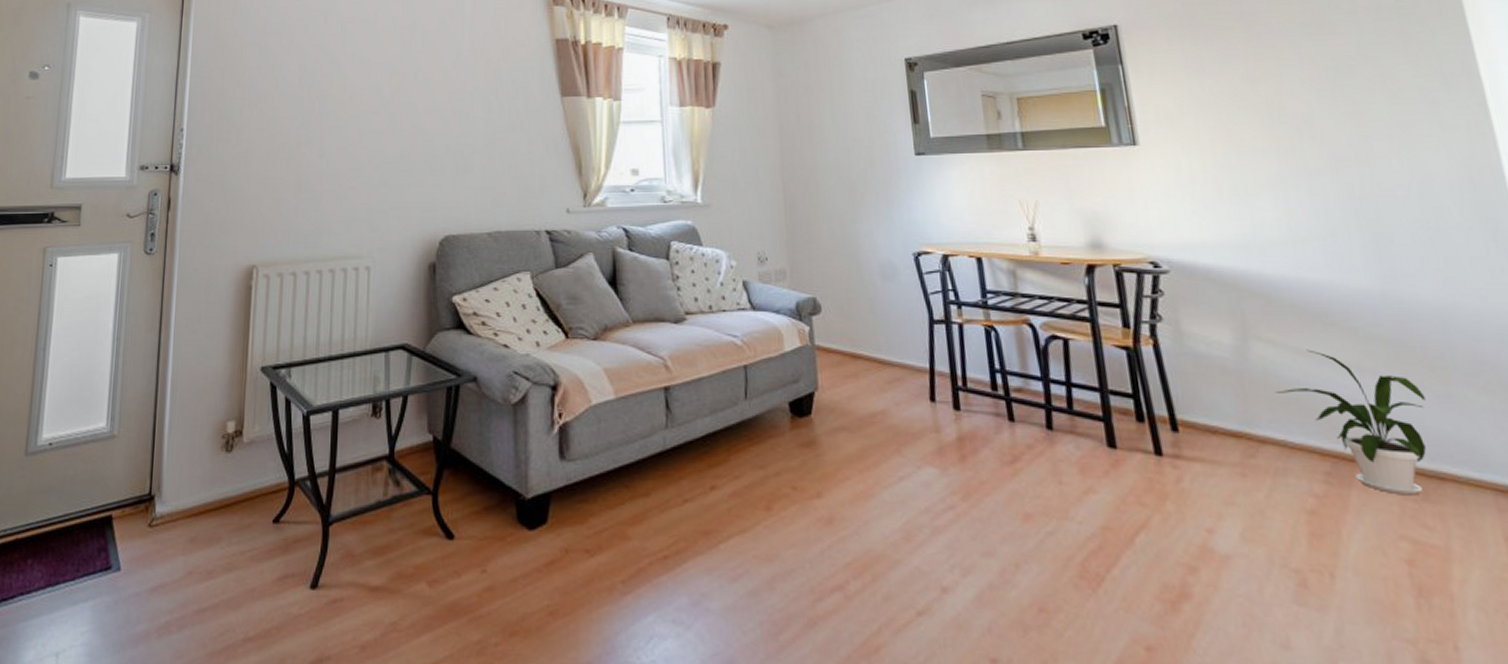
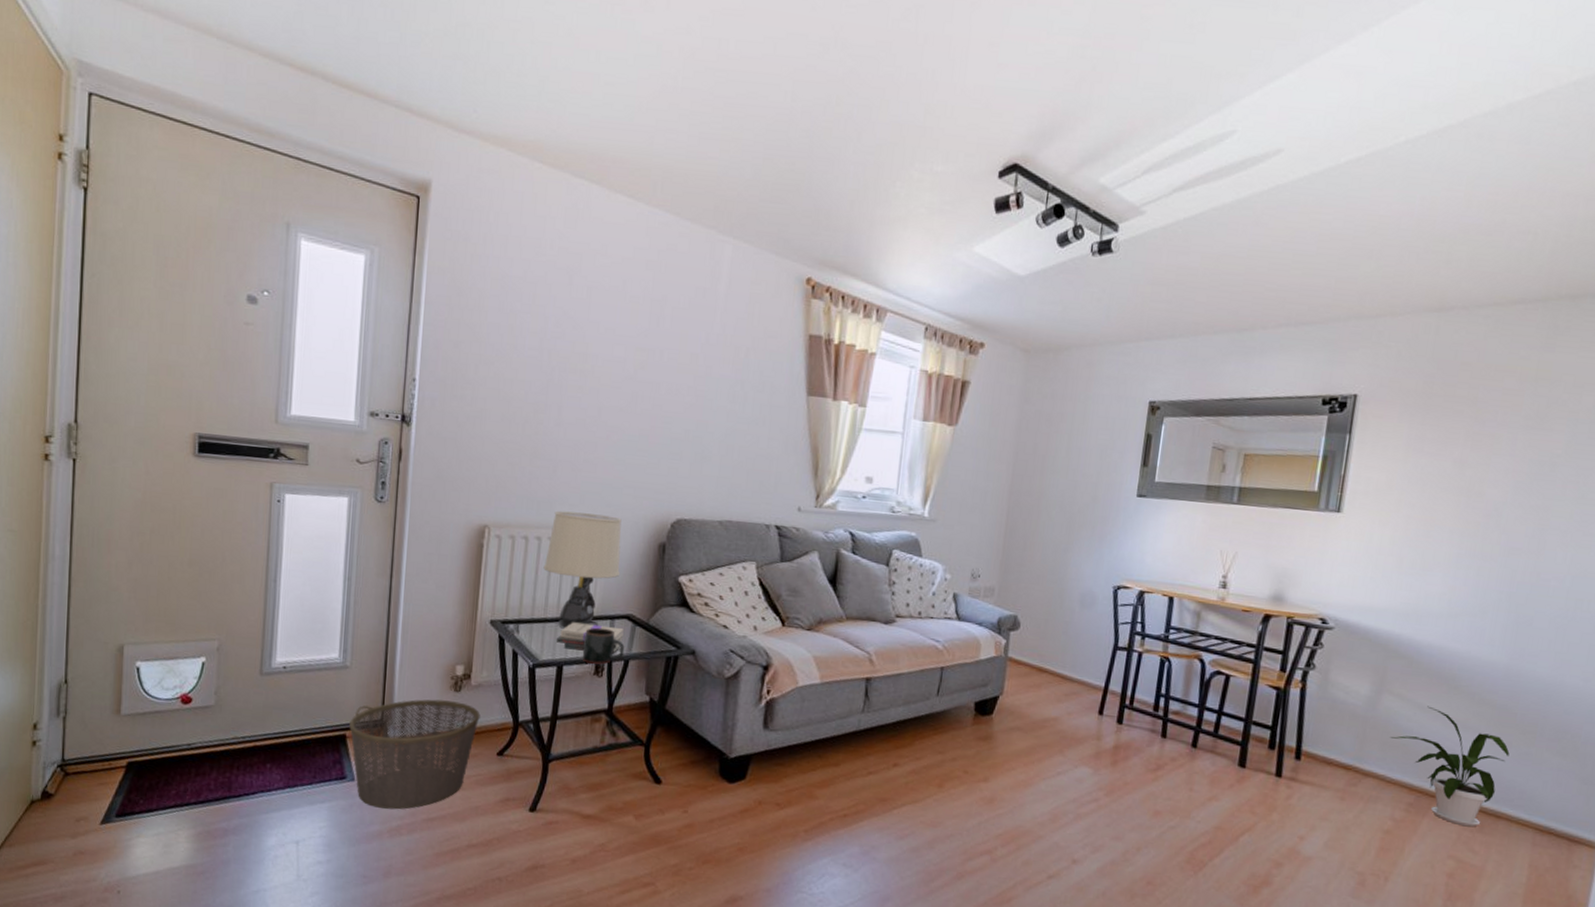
basket: none [115,463,254,602] -> present [348,699,481,809]
table lamp: none [313,241,391,367] -> present [543,510,622,628]
books: none [329,359,400,390] -> present [556,622,624,654]
mug: none [358,362,402,404] -> present [582,627,625,665]

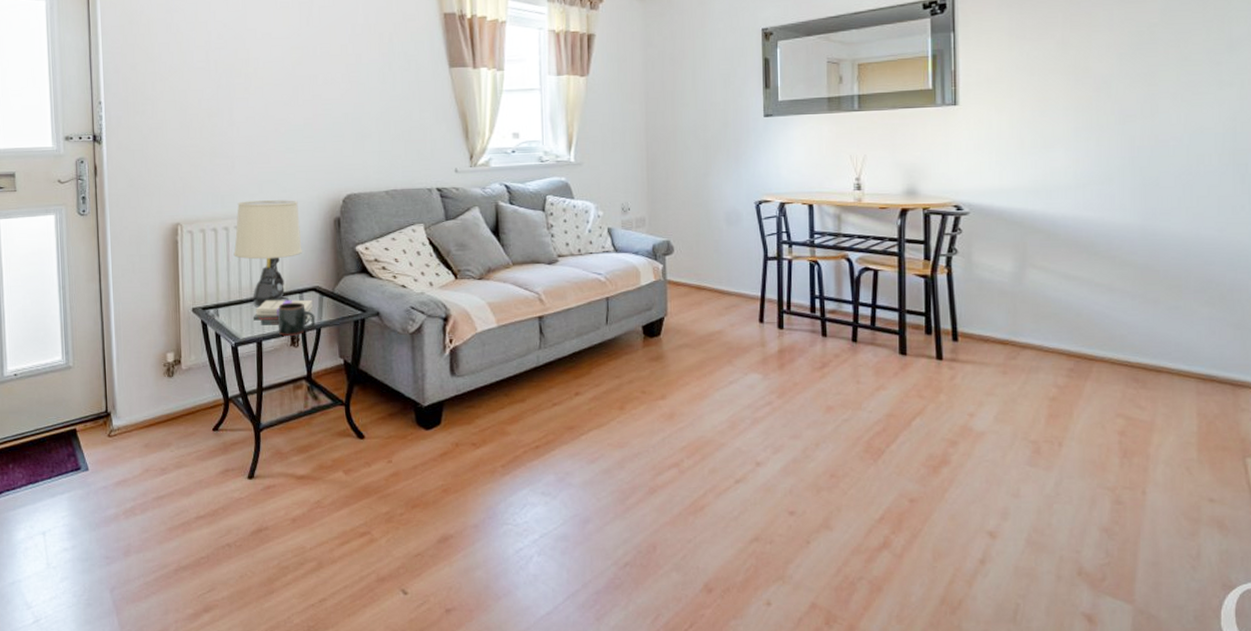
basket: present [348,699,481,809] -> none [77,386,194,492]
house plant: present [1390,706,1510,828] -> none [1040,274,1159,385]

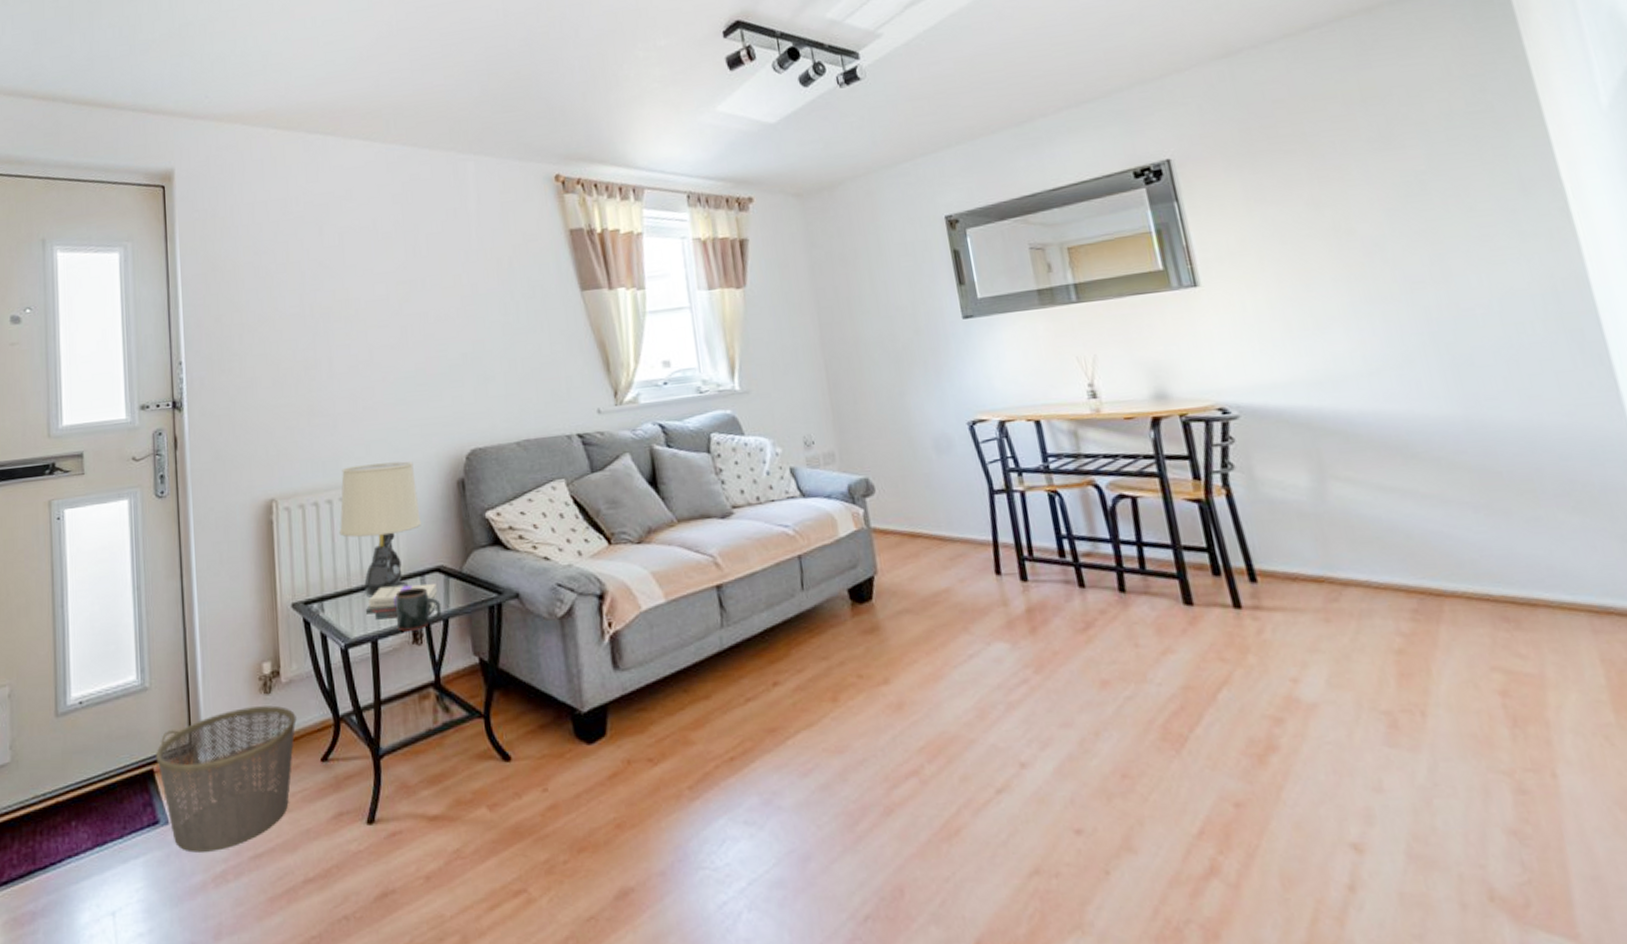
basket: none [77,386,194,492] -> present [155,705,297,853]

